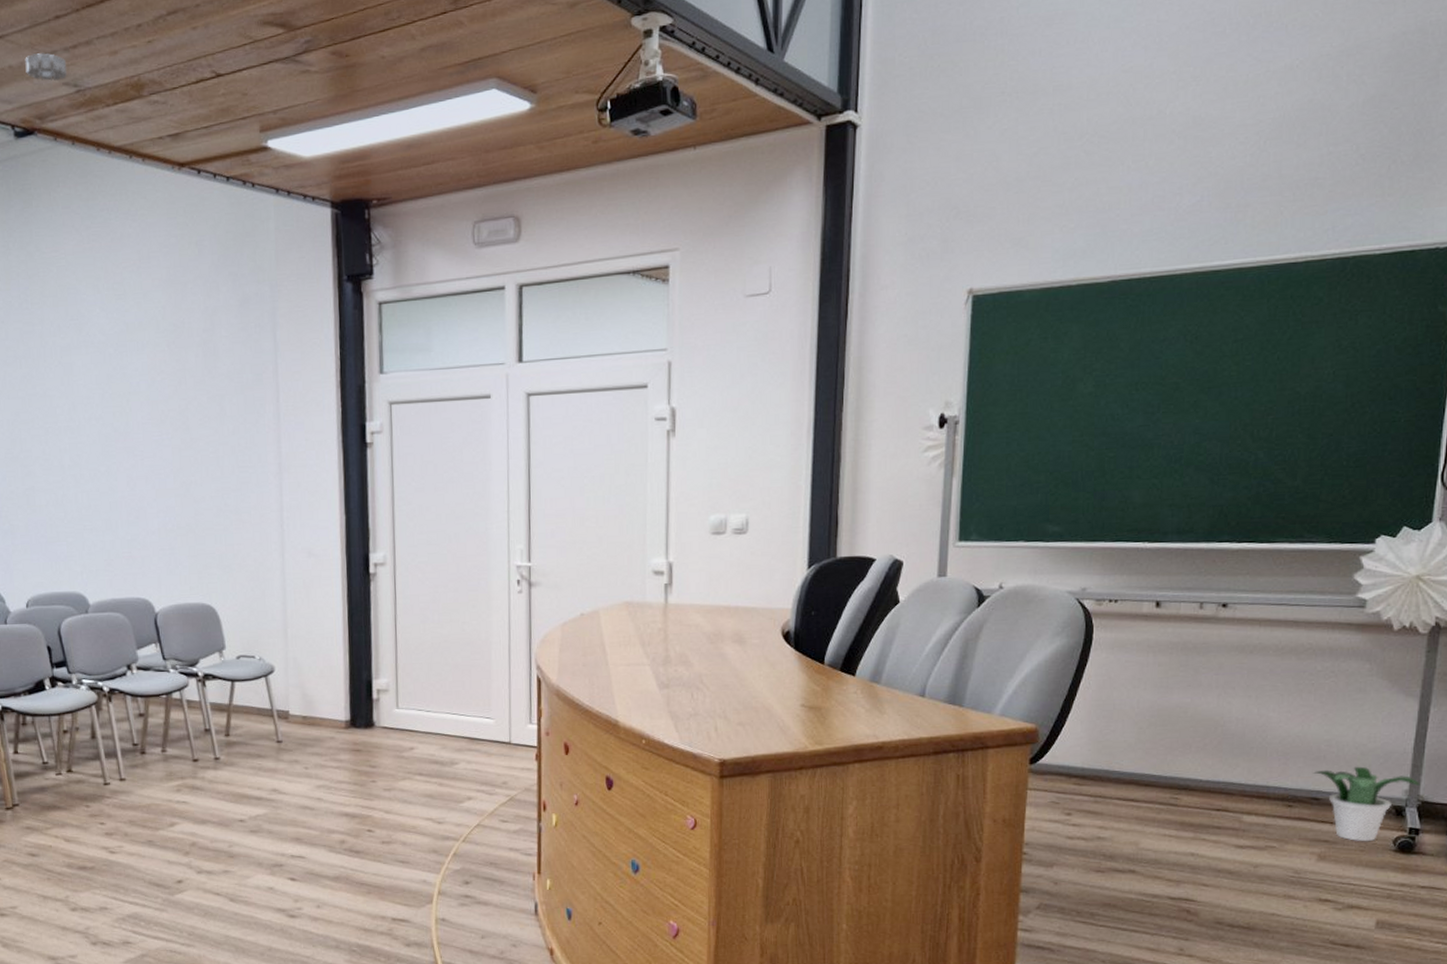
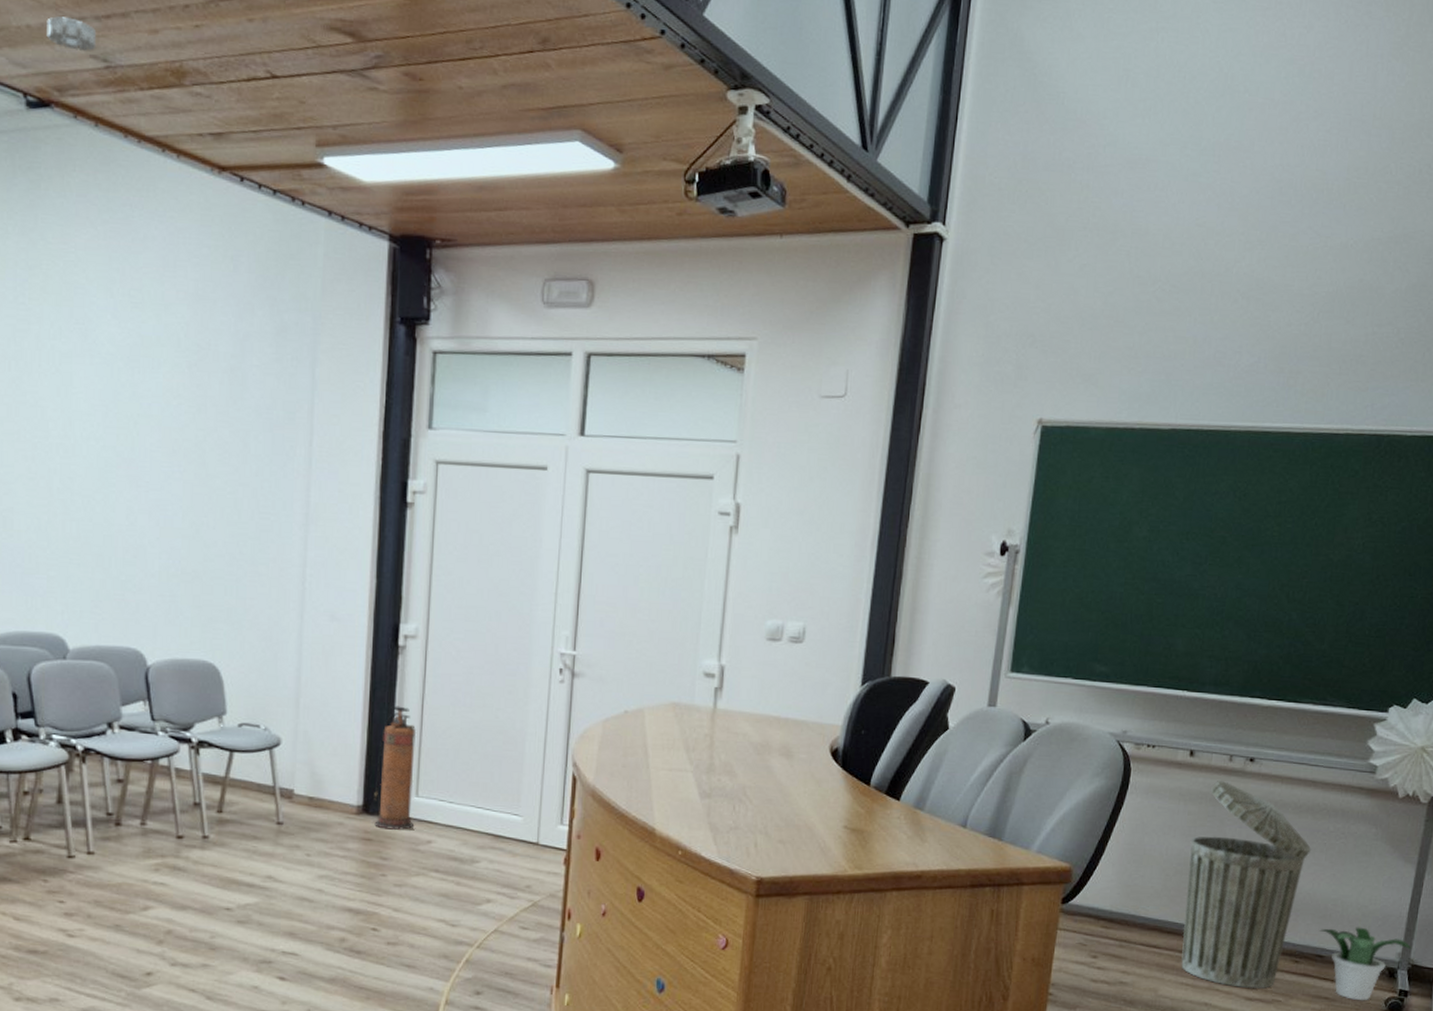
fire extinguisher: none [357,628,396,740] -> present [371,705,417,830]
trash can: none [1161,628,1298,837] -> present [1181,780,1312,989]

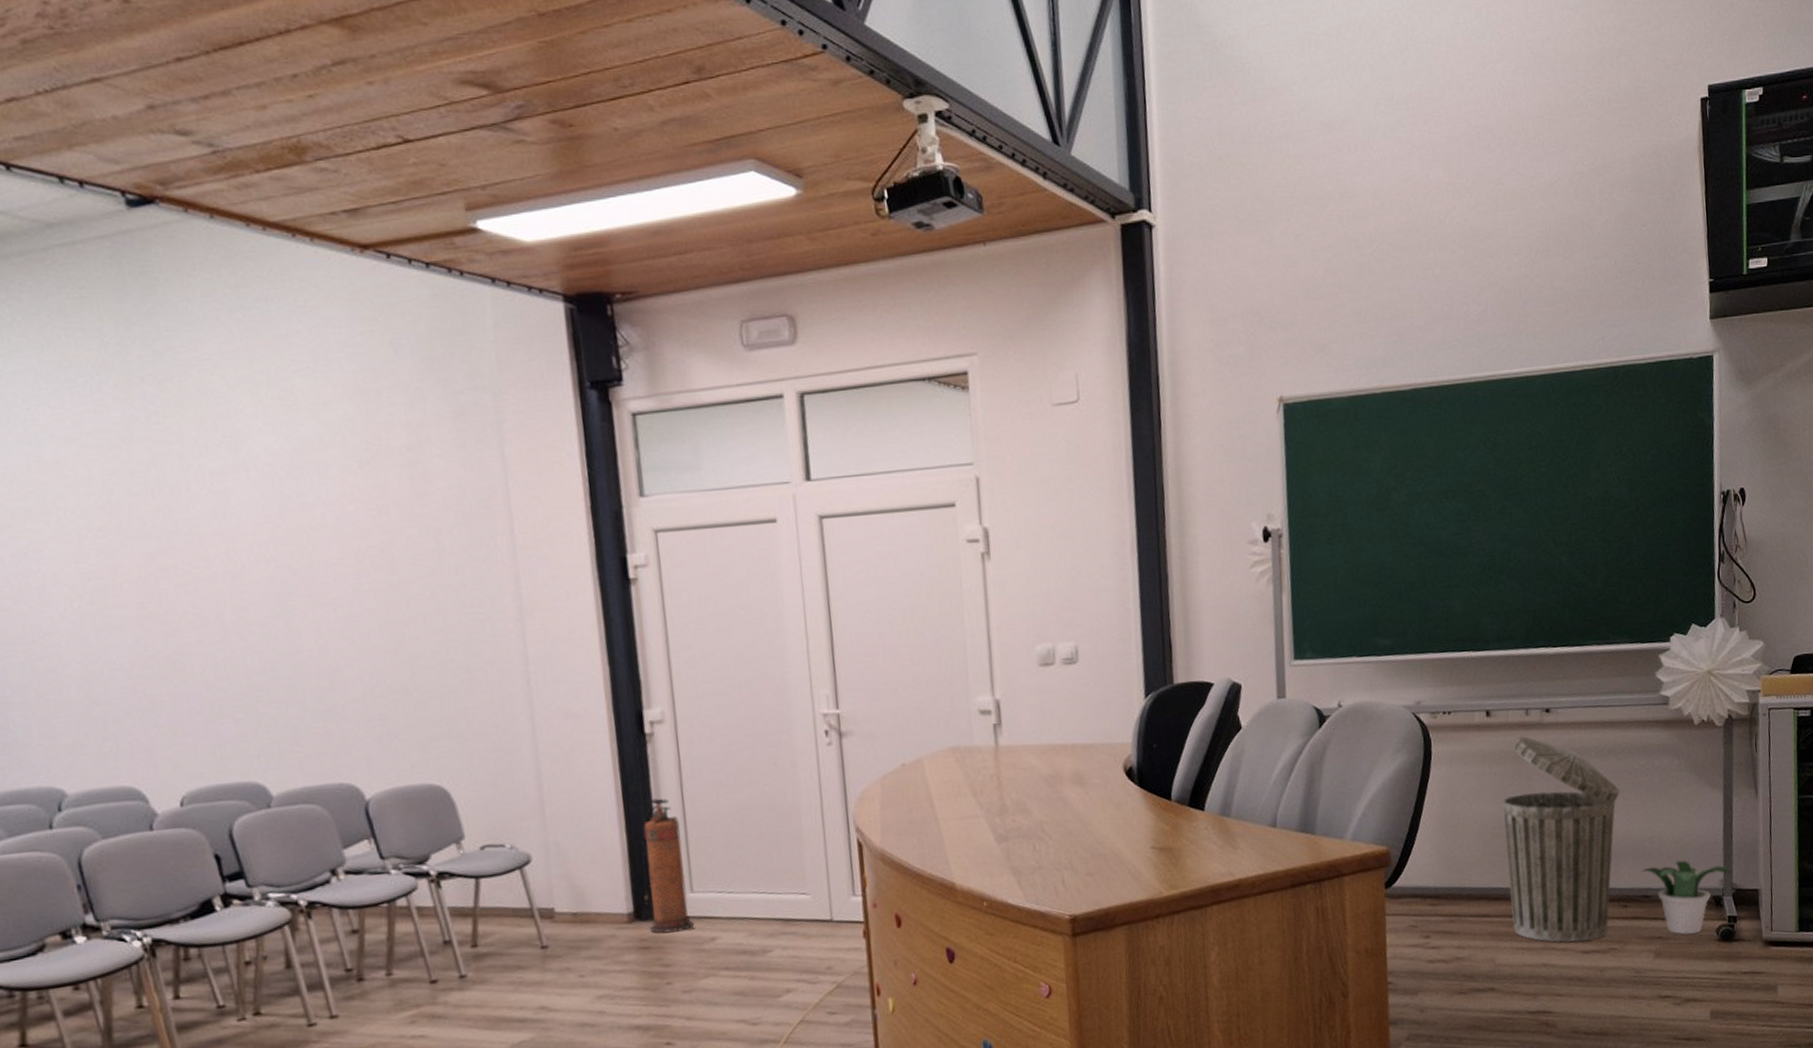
smoke detector: present [46,16,97,51] -> none [135,102,197,138]

